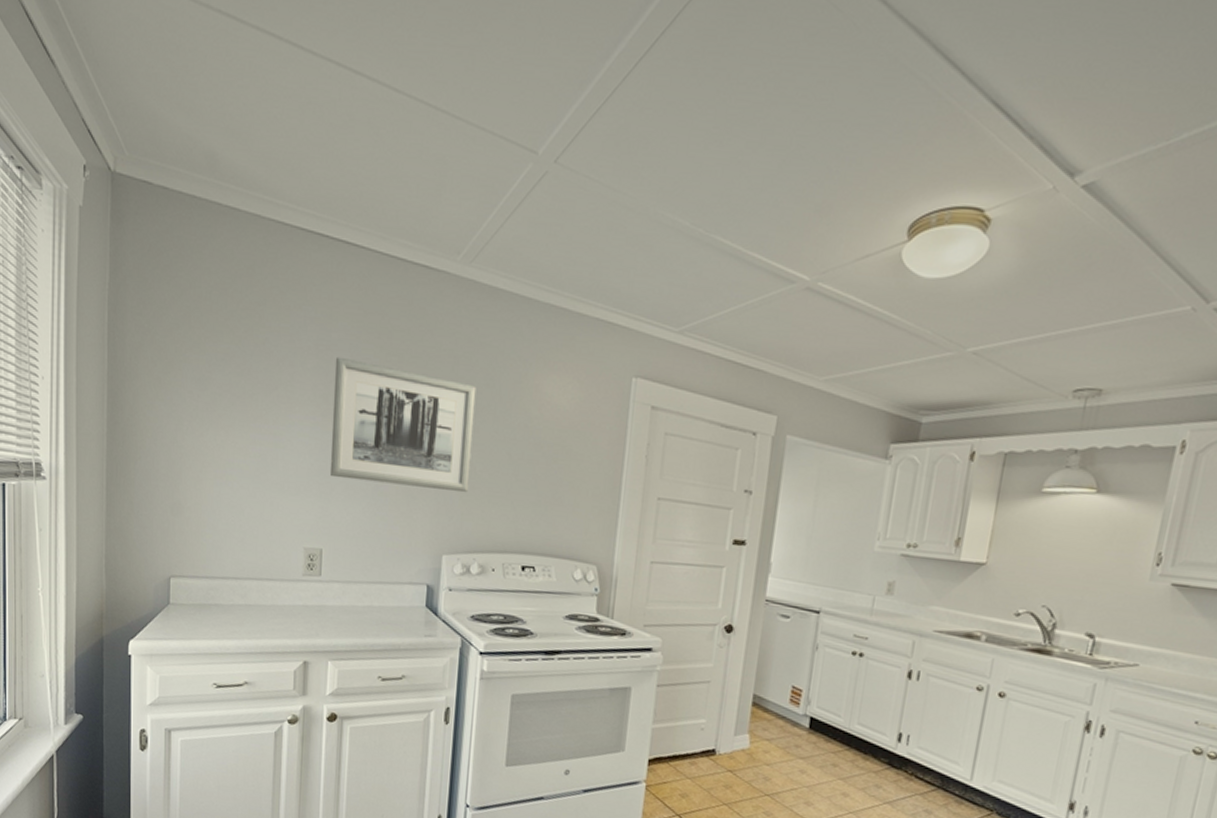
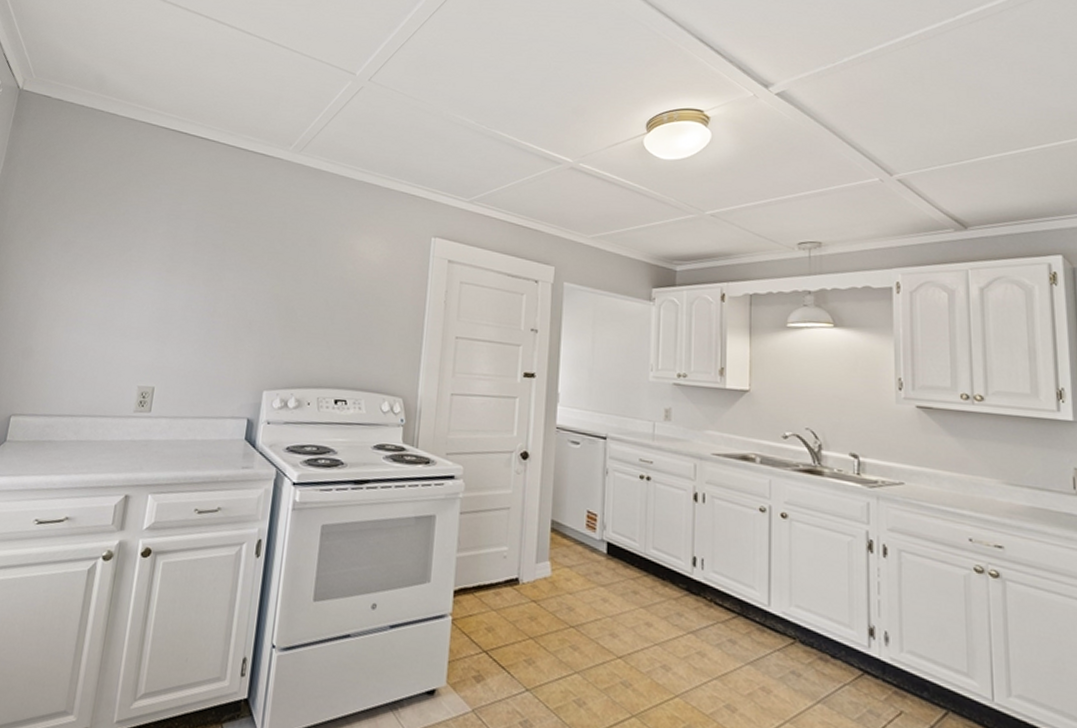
wall art: present [329,356,477,493] -> none [168,224,301,335]

